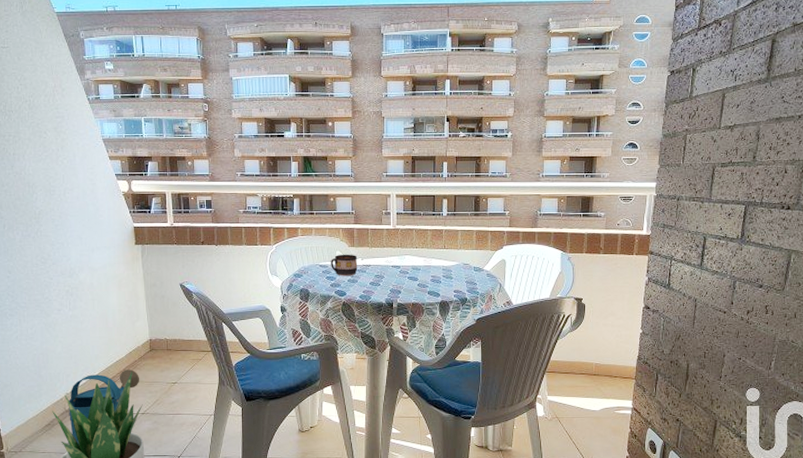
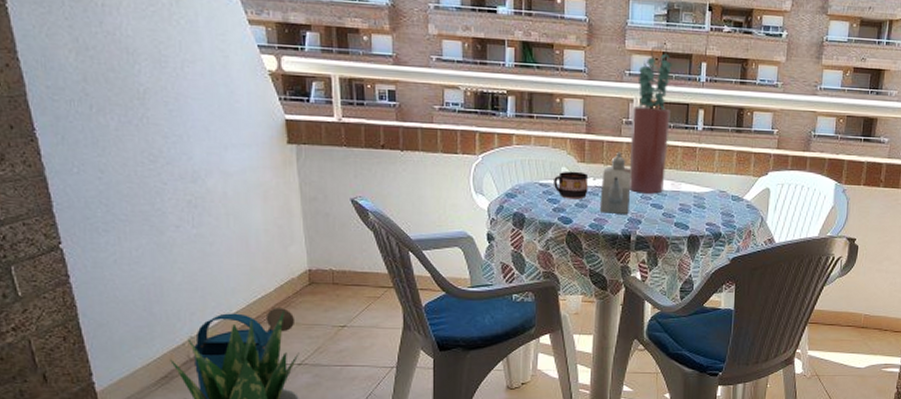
teapot: none [367,236,392,286] -> present [599,151,632,214]
vase: none [389,151,420,269] -> present [629,46,672,194]

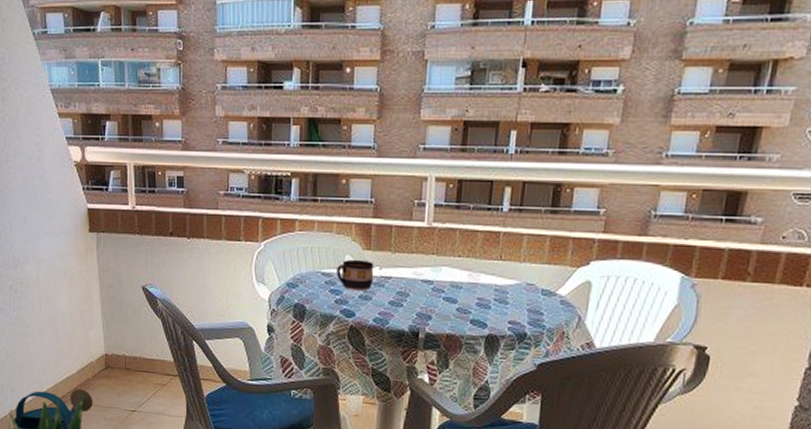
teapot: present [599,151,632,214] -> none [385,237,423,308]
vase: present [629,46,672,194] -> none [419,113,475,286]

